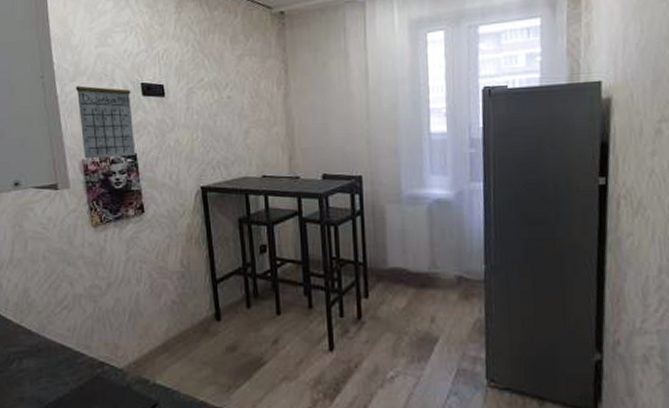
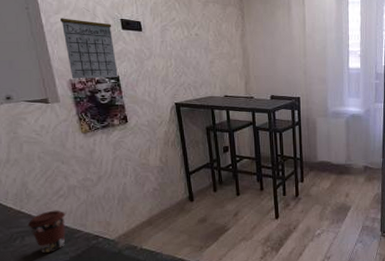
coffee cup: none [26,325,69,381] -> present [27,210,66,253]

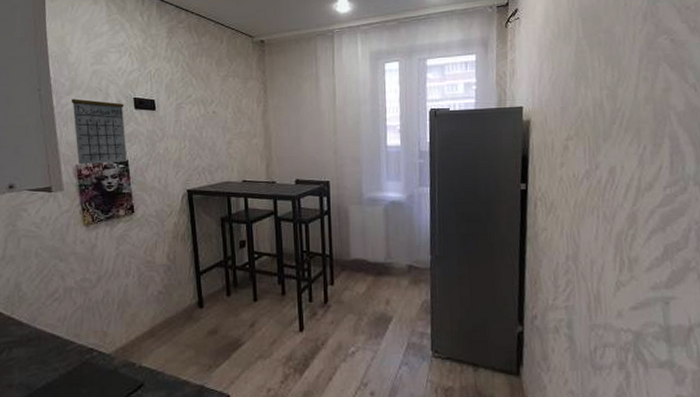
coffee cup: present [27,210,66,253] -> none [16,316,59,369]

